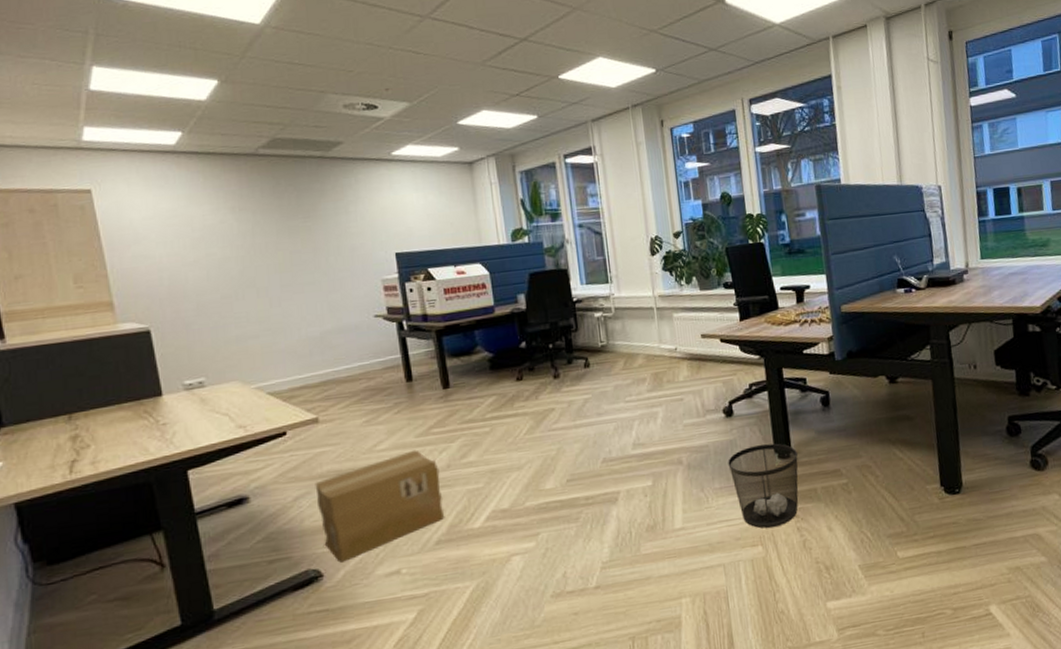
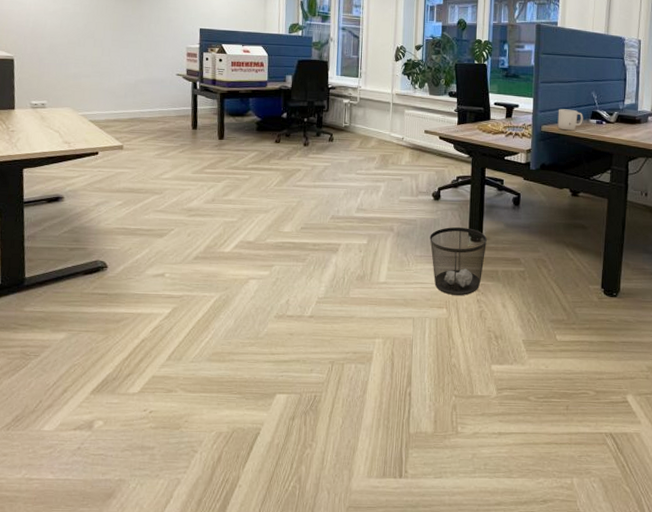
cardboard box: present [315,450,445,563] -> none [112,183,206,260]
mug: none [857,280,889,307] -> present [557,109,583,131]

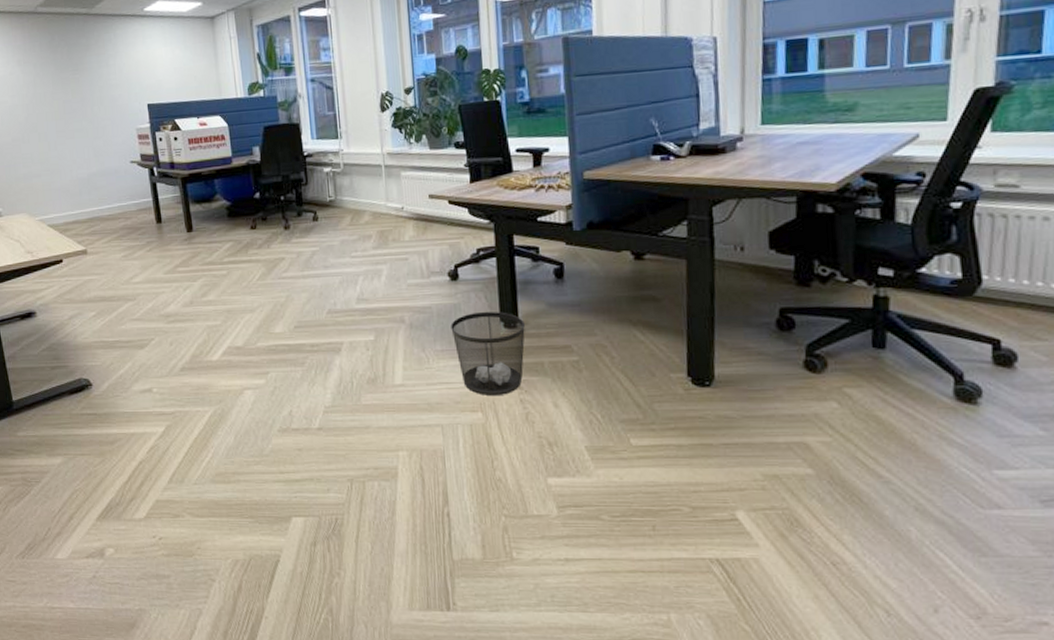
mug: present [557,109,583,131] -> none [604,145,642,175]

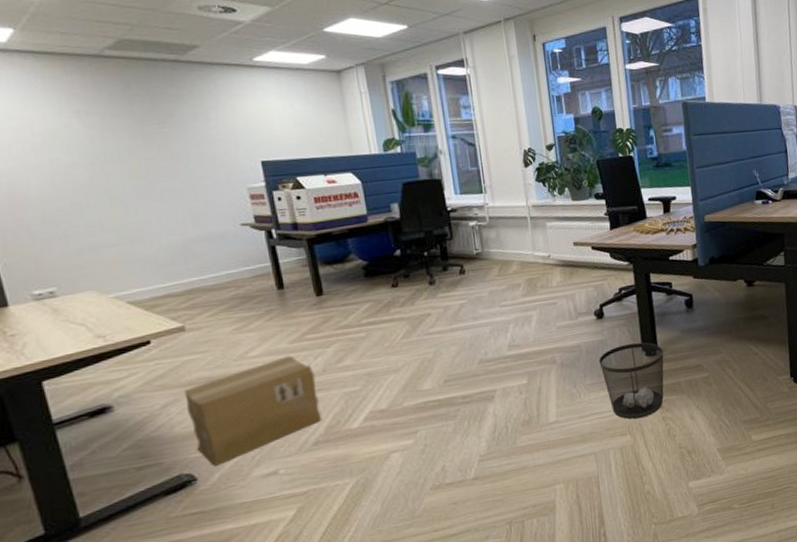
cardboard box: none [85,285,188,376] -> present [184,355,322,466]

